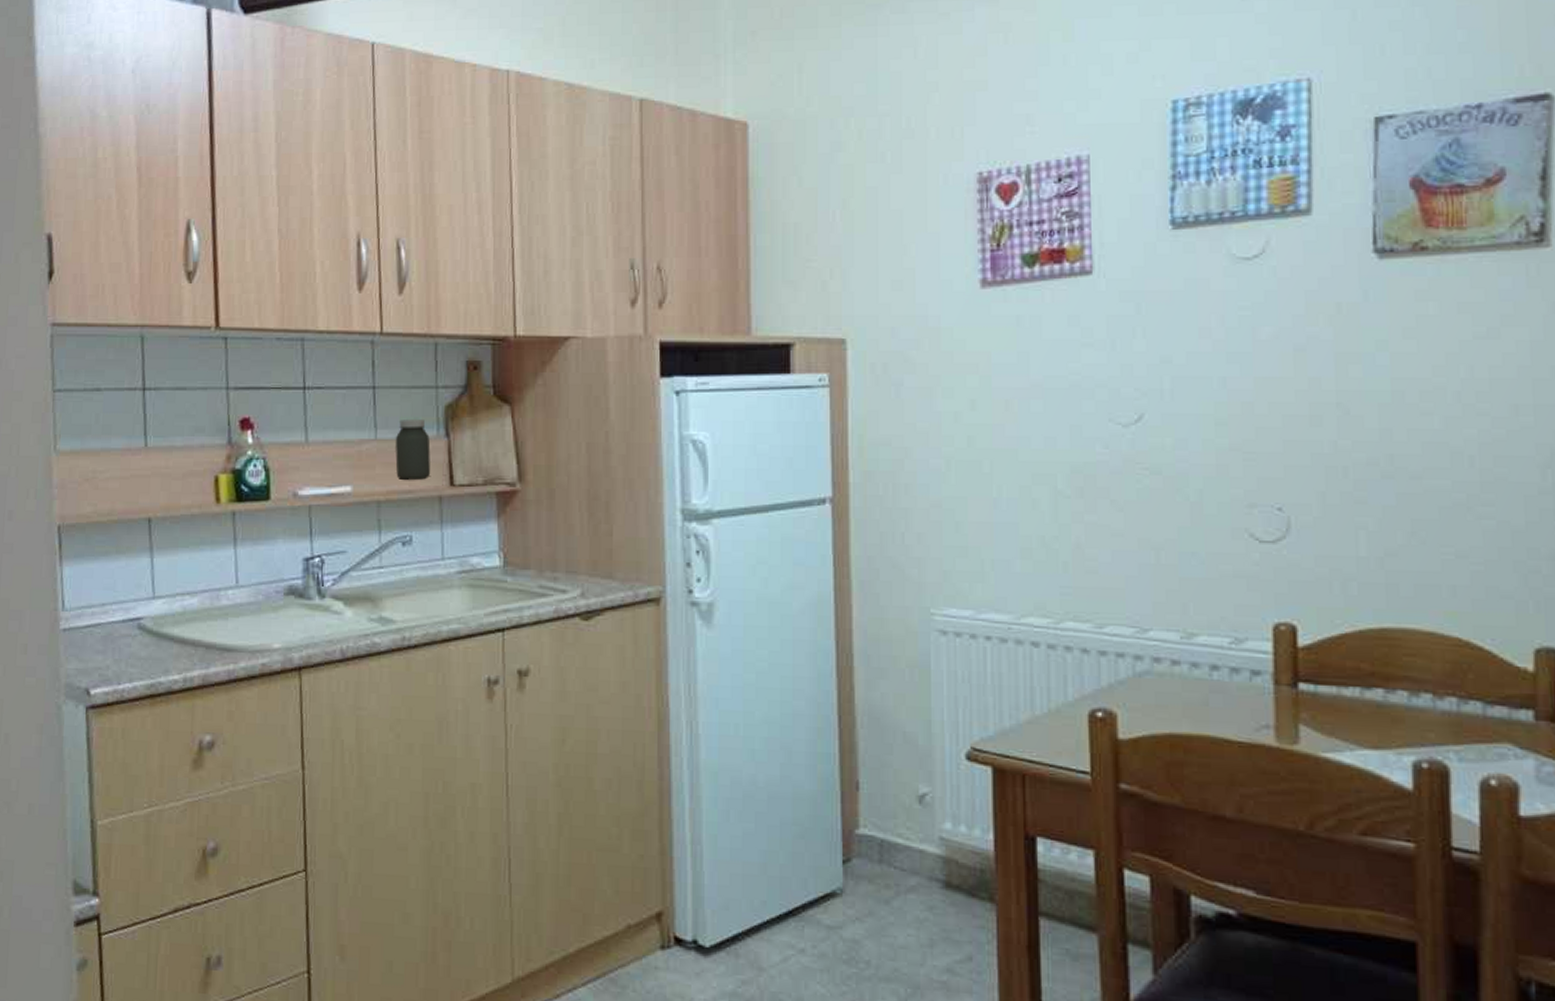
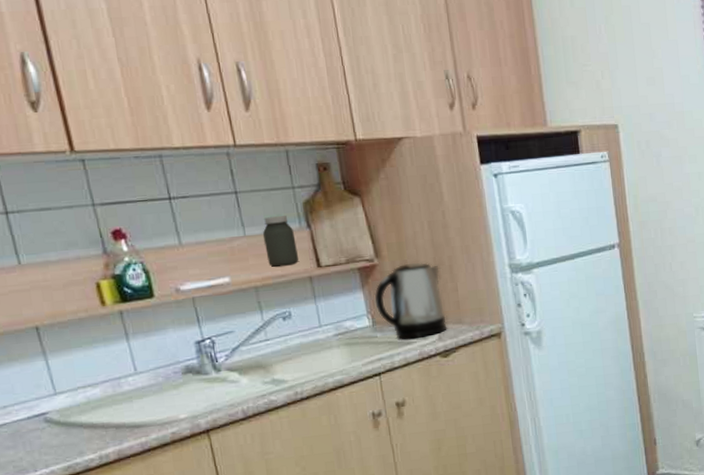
kettle: none [510,493,593,591] -> present [374,262,447,339]

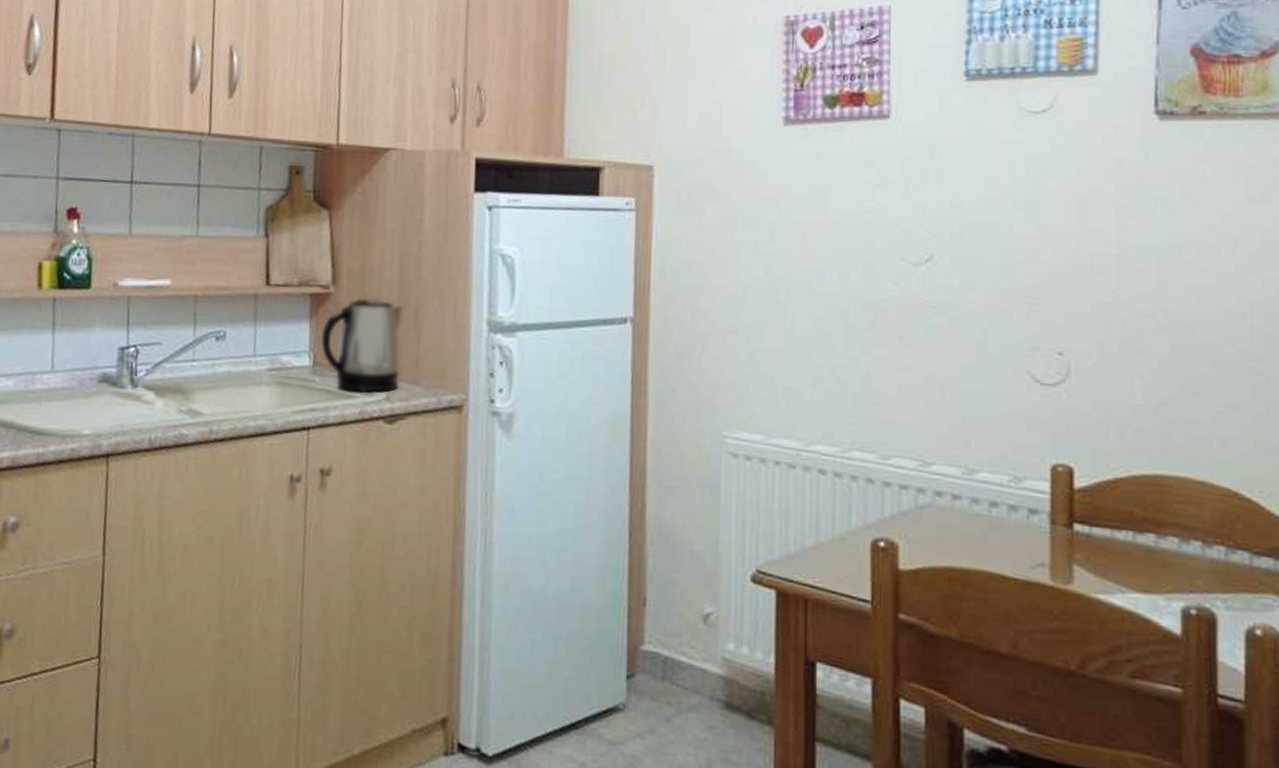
jar: present [263,216,299,268] -> none [215,218,249,279]

